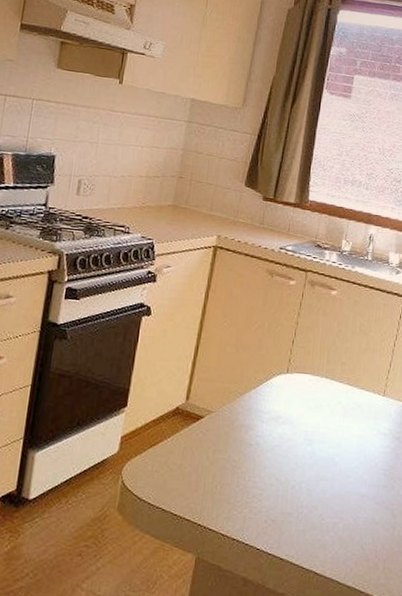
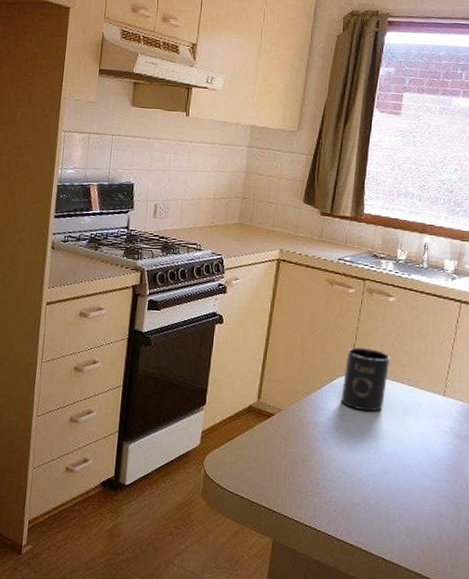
mug: none [276,344,330,413] -> present [341,347,390,412]

